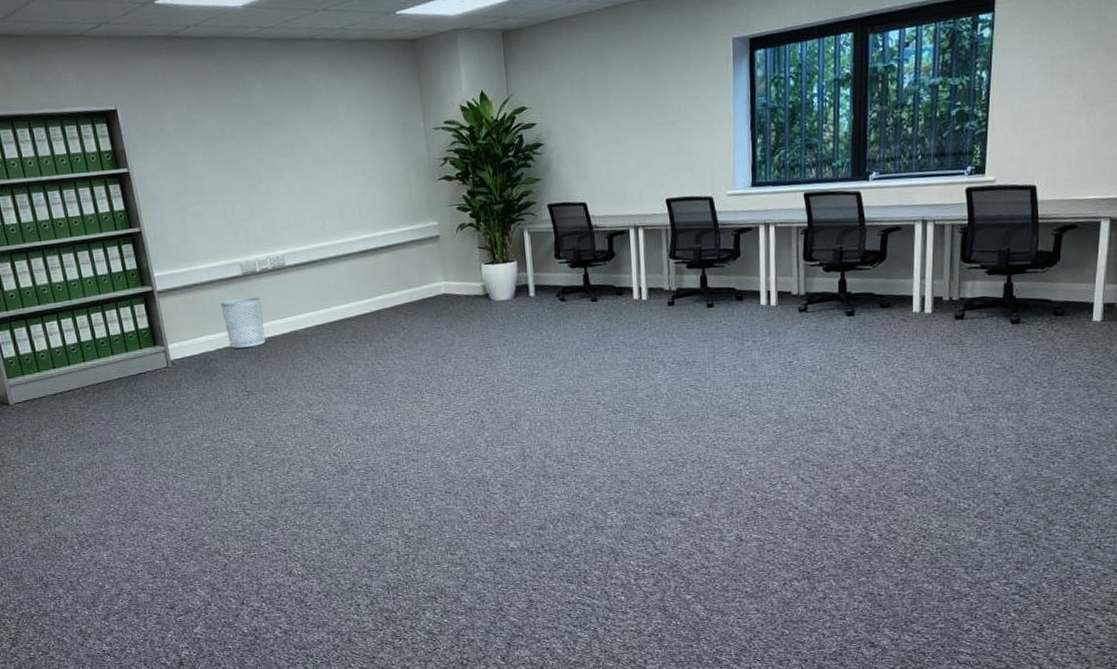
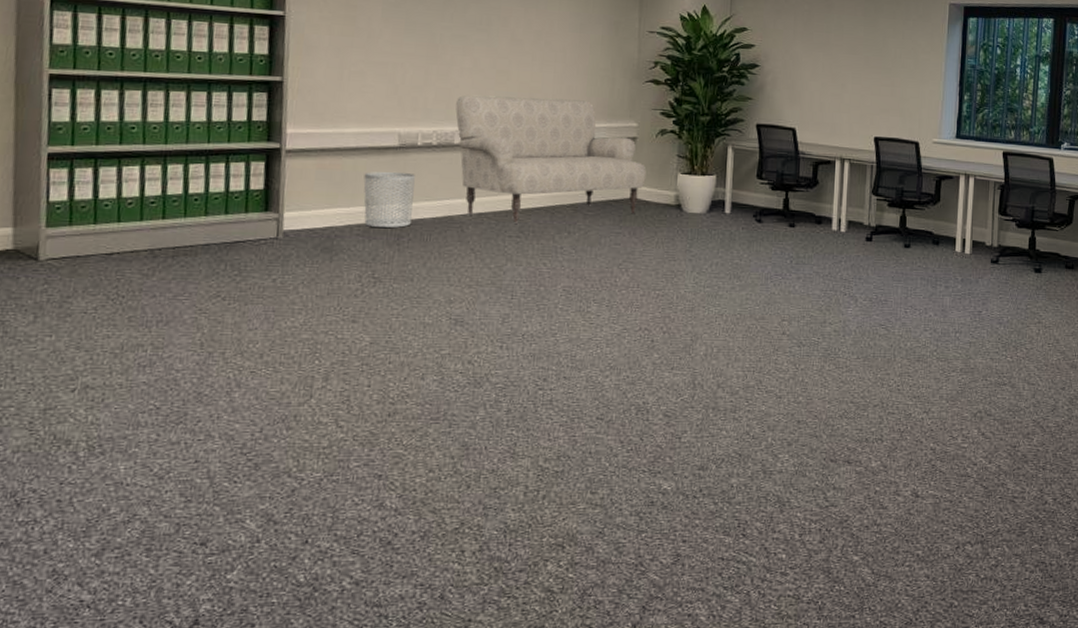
sofa: none [280,207,454,331] -> present [455,94,646,223]

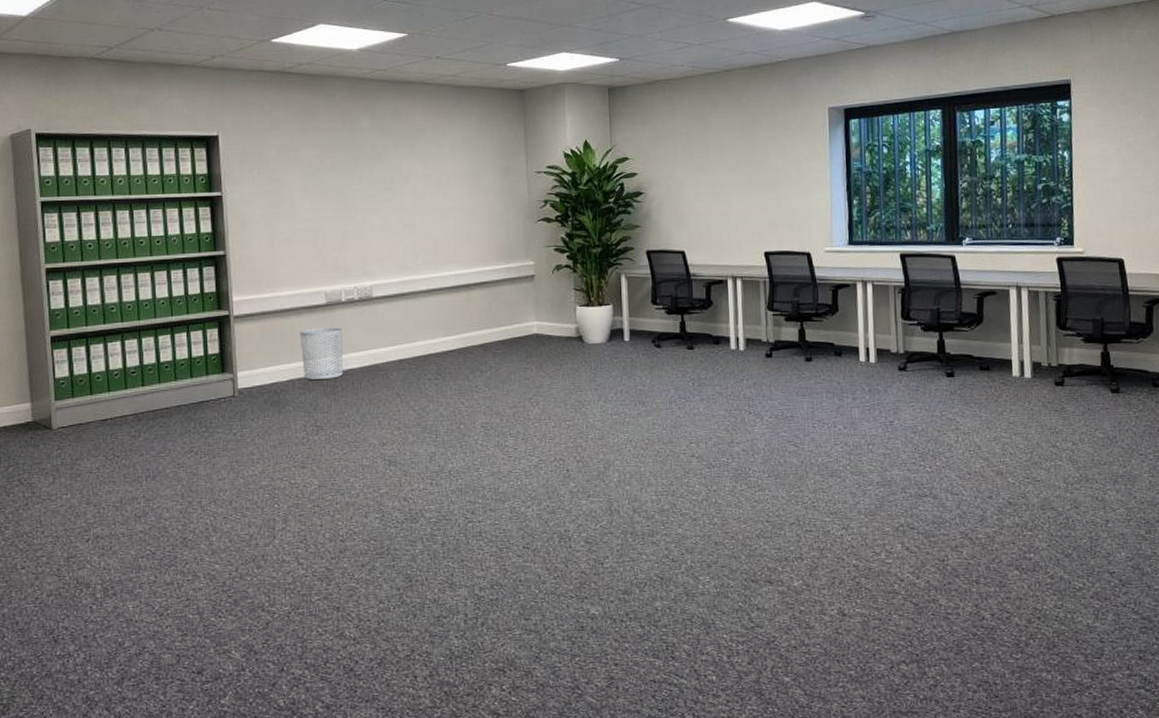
sofa: present [455,94,646,223] -> none [371,245,547,367]

